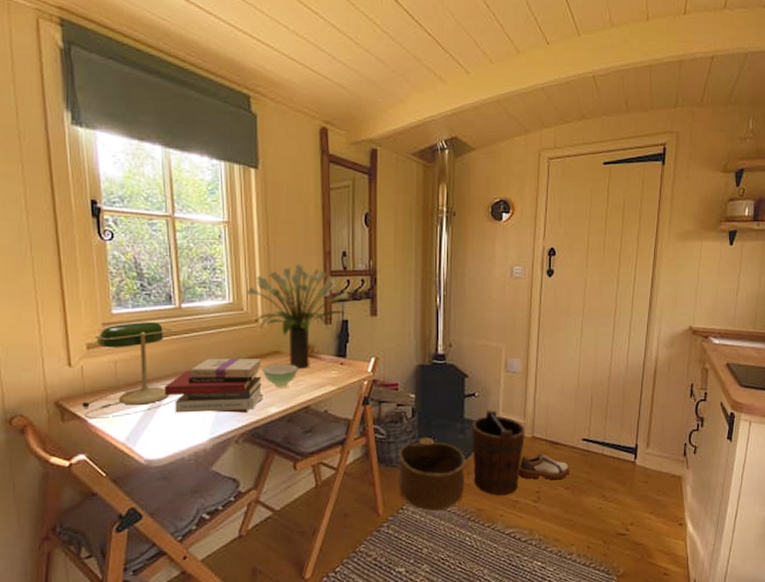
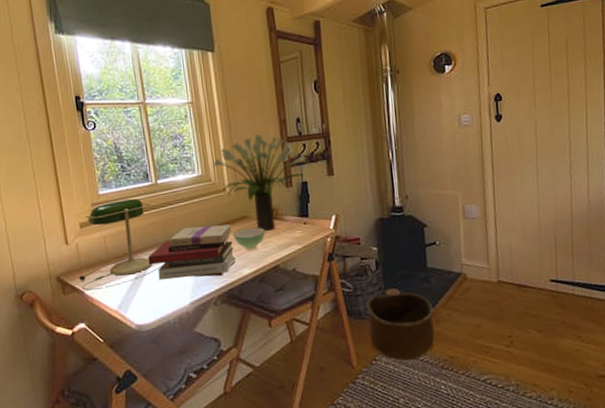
wooden bucket: present [472,410,526,496] -> none [435,257,491,343]
shoe: present [519,453,570,480] -> none [487,297,541,324]

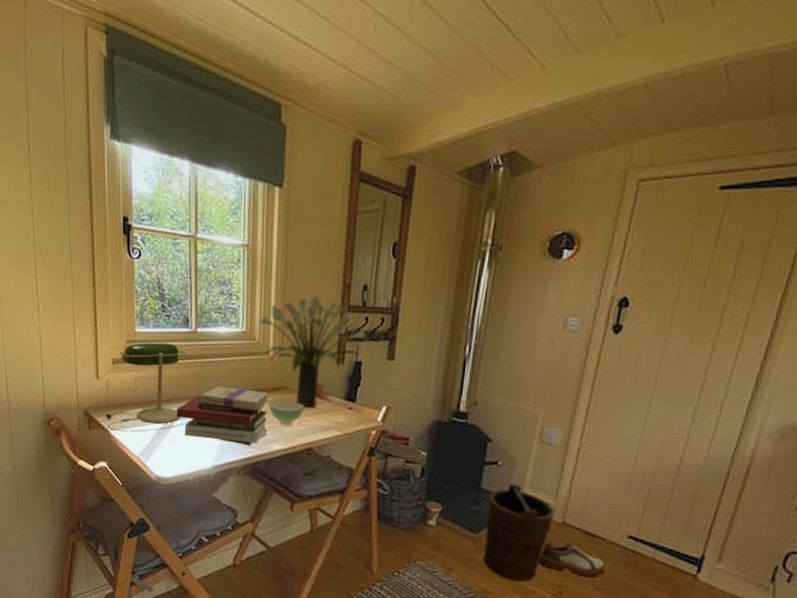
basket: present [366,292,435,361] -> none [397,505,477,583]
wooden bucket: none [435,257,491,343] -> present [483,484,556,583]
shoe: none [487,297,541,324] -> present [538,542,606,578]

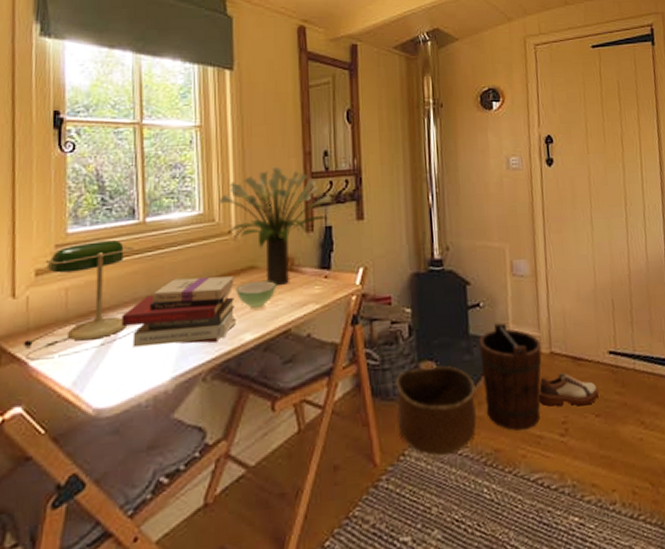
basket: none [397,505,477,583] -> present [395,365,477,456]

